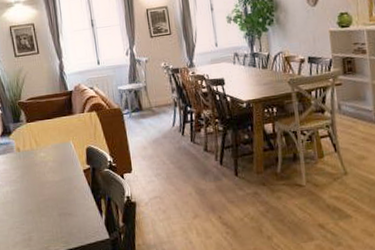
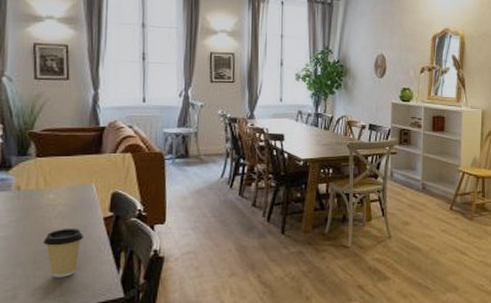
coffee cup: none [42,181,71,223] -> present [42,229,83,278]

